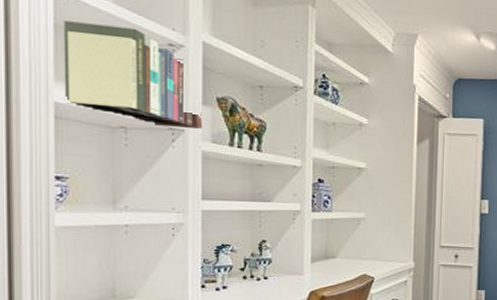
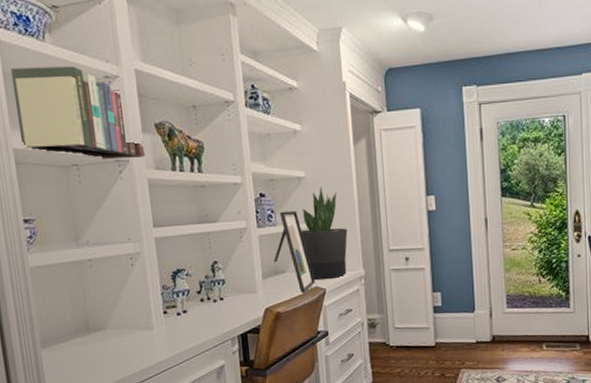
picture frame: none [324,198,364,280] -> present [273,210,315,293]
planter: none [356,179,402,268] -> present [301,186,348,280]

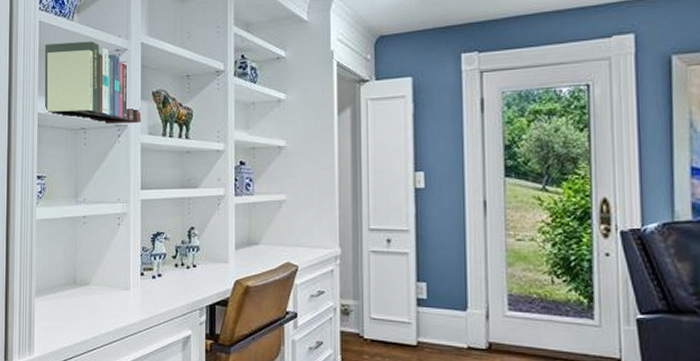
picture frame: present [273,210,315,293] -> none [248,180,288,268]
planter: present [301,186,348,280] -> none [278,157,326,255]

